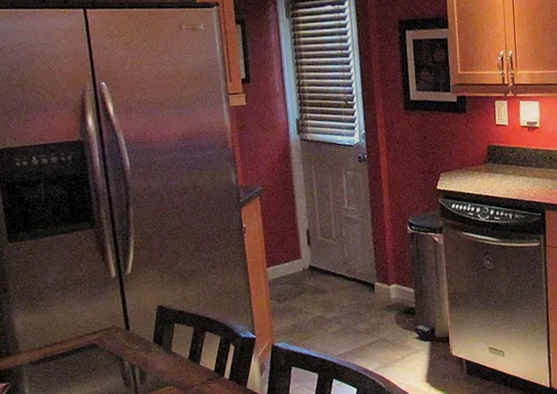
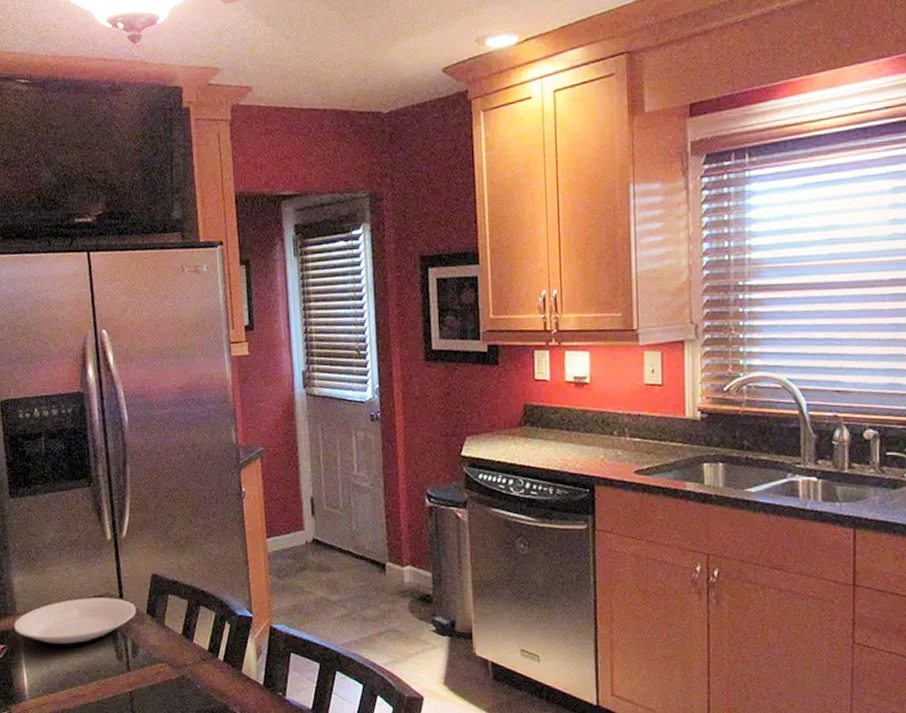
plate: none [17,330,143,381] -> present [14,598,137,647]

